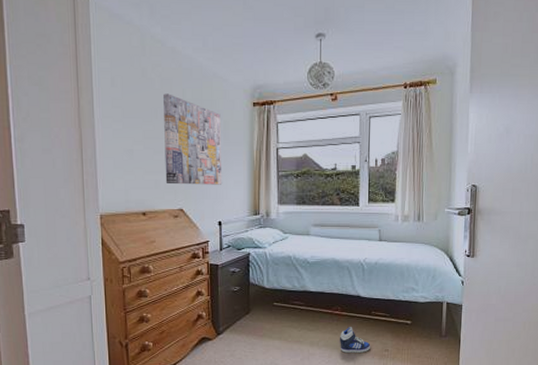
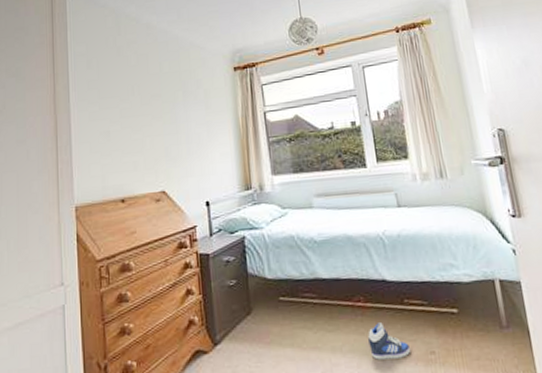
wall art: present [163,93,222,185] -> none [140,69,207,164]

